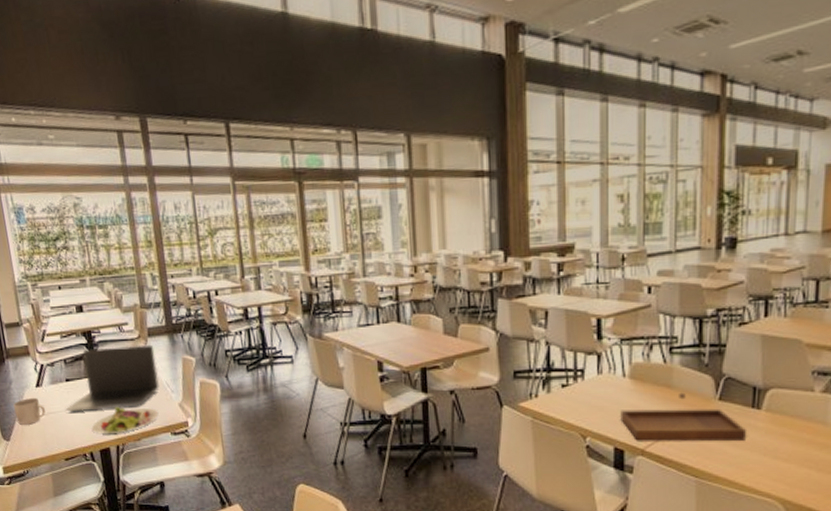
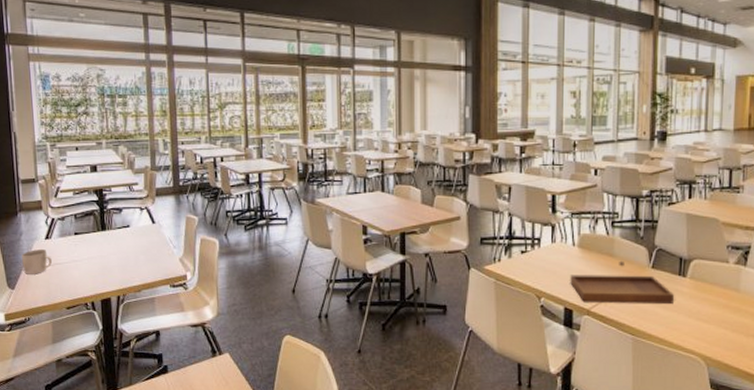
laptop computer: present [65,344,159,412] -> none [71,203,162,264]
salad plate: present [91,406,159,434] -> none [95,259,160,285]

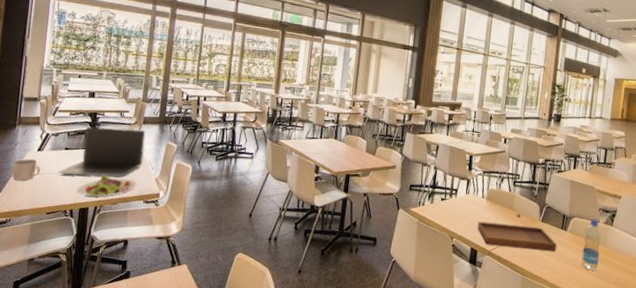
laptop computer: none [71,203,162,264] -> present [58,126,146,177]
salad plate: none [95,259,160,285] -> present [77,175,137,197]
bottle: none [708,260,732,324] -> present [581,219,601,271]

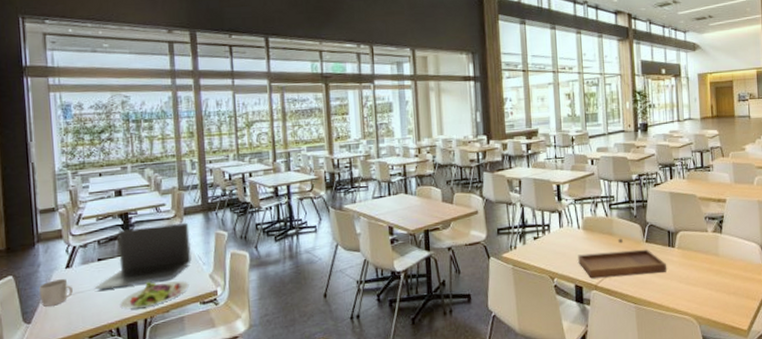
bottle: present [581,219,601,271] -> none [693,230,714,286]

